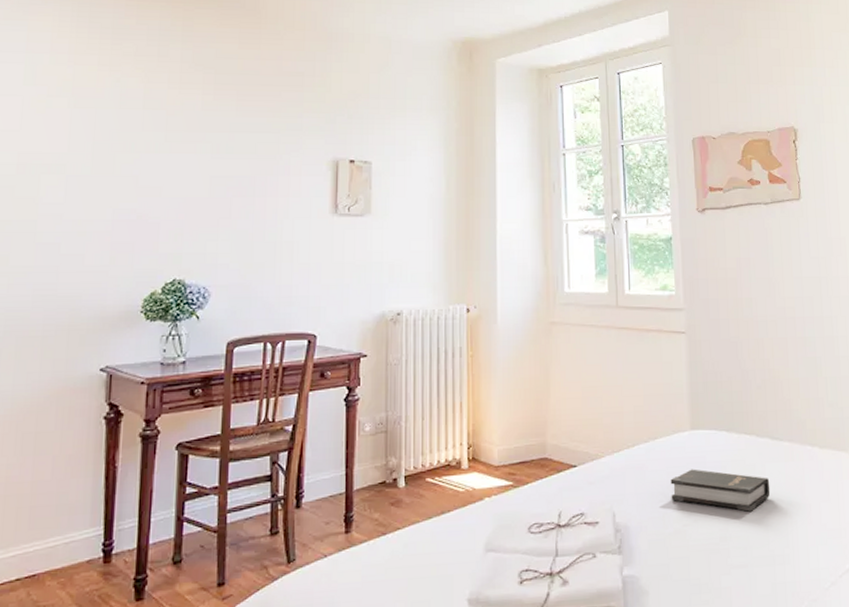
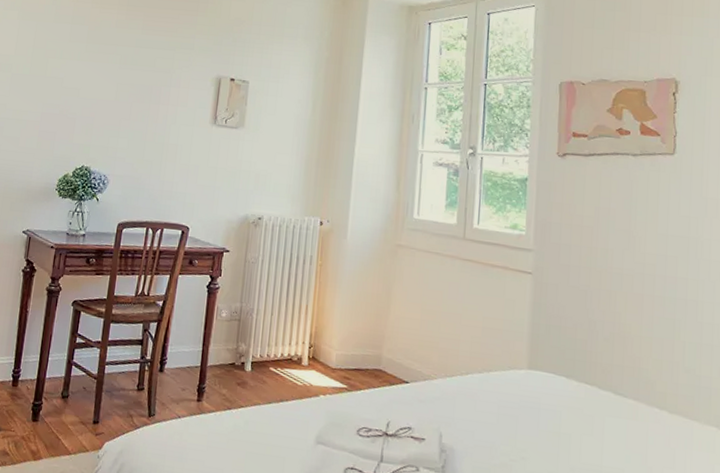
hardback book: present [670,469,771,512] -> none [500,407,608,462]

